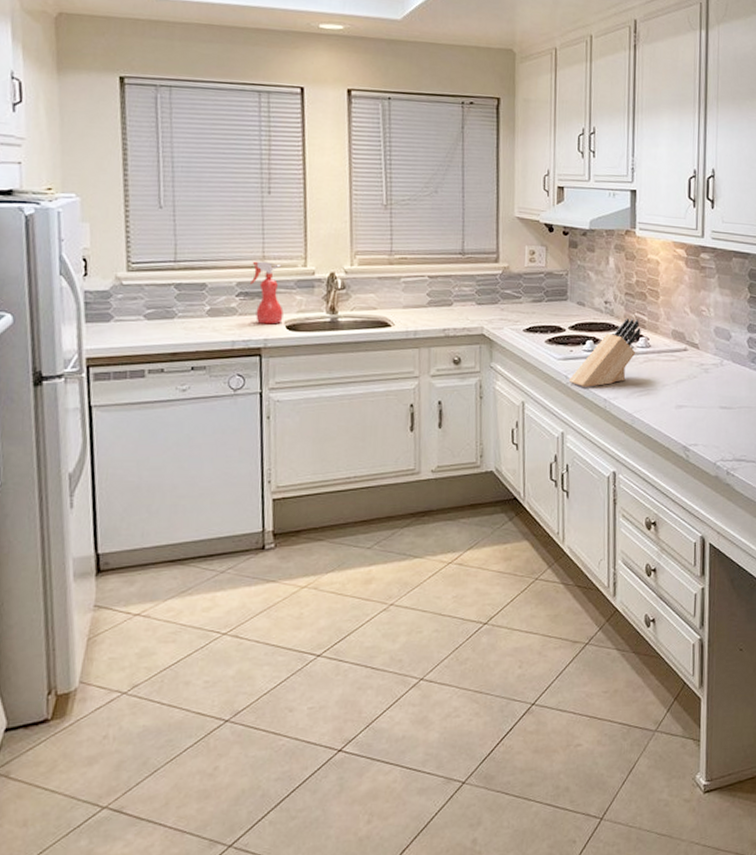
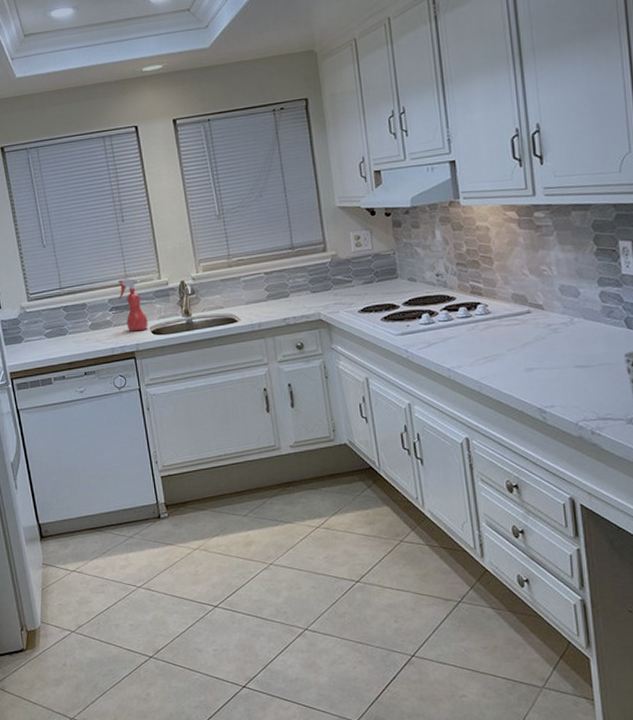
knife block: present [568,318,641,387] -> none [408,287,478,359]

